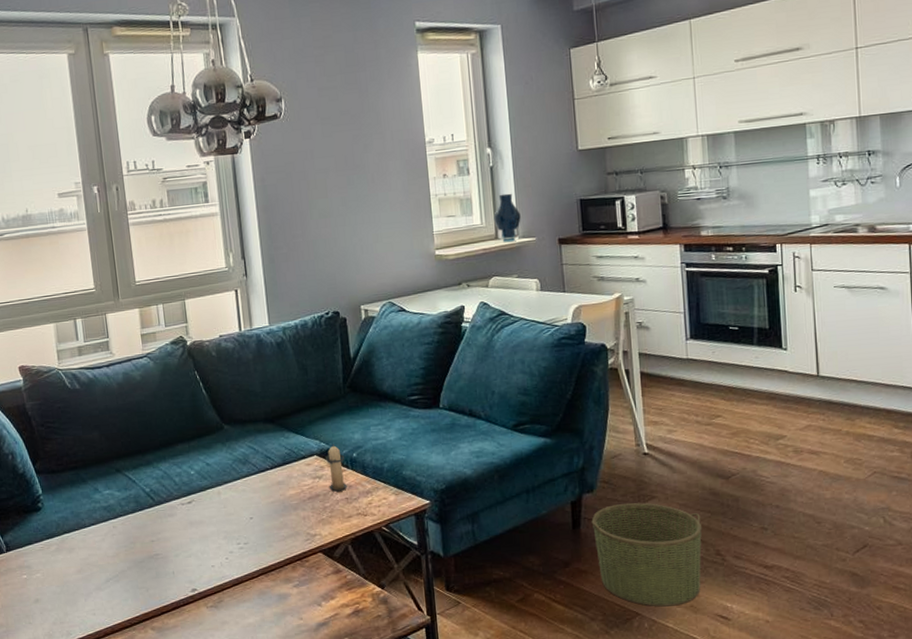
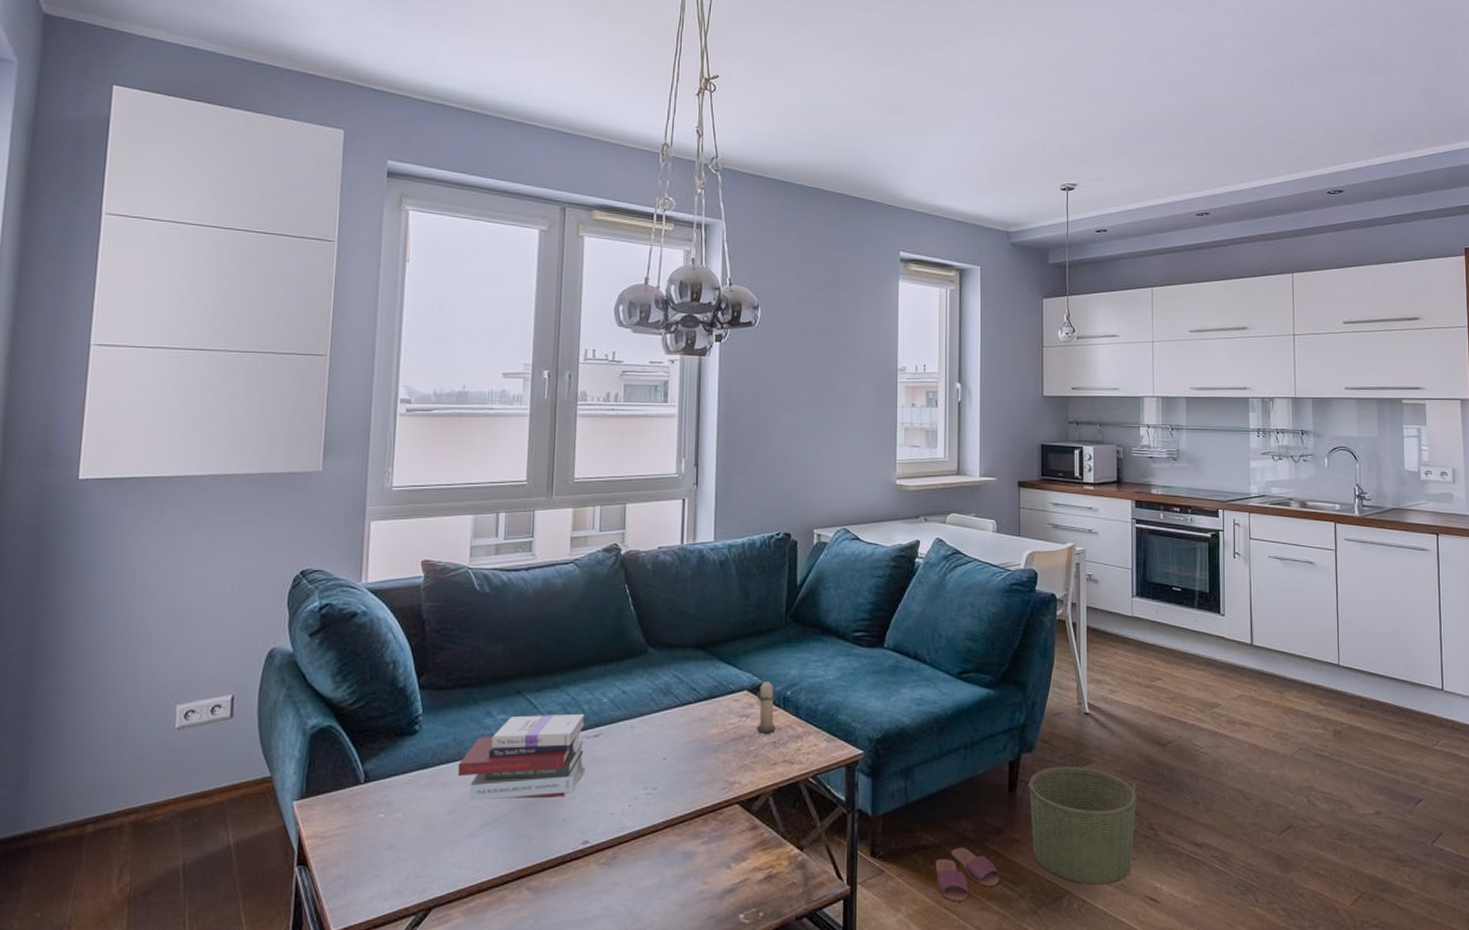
books: none [78,485,185,561] -> present [457,714,586,801]
vase: present [494,193,521,243] -> none [957,430,983,480]
slippers: none [507,579,570,626] -> present [935,847,1000,902]

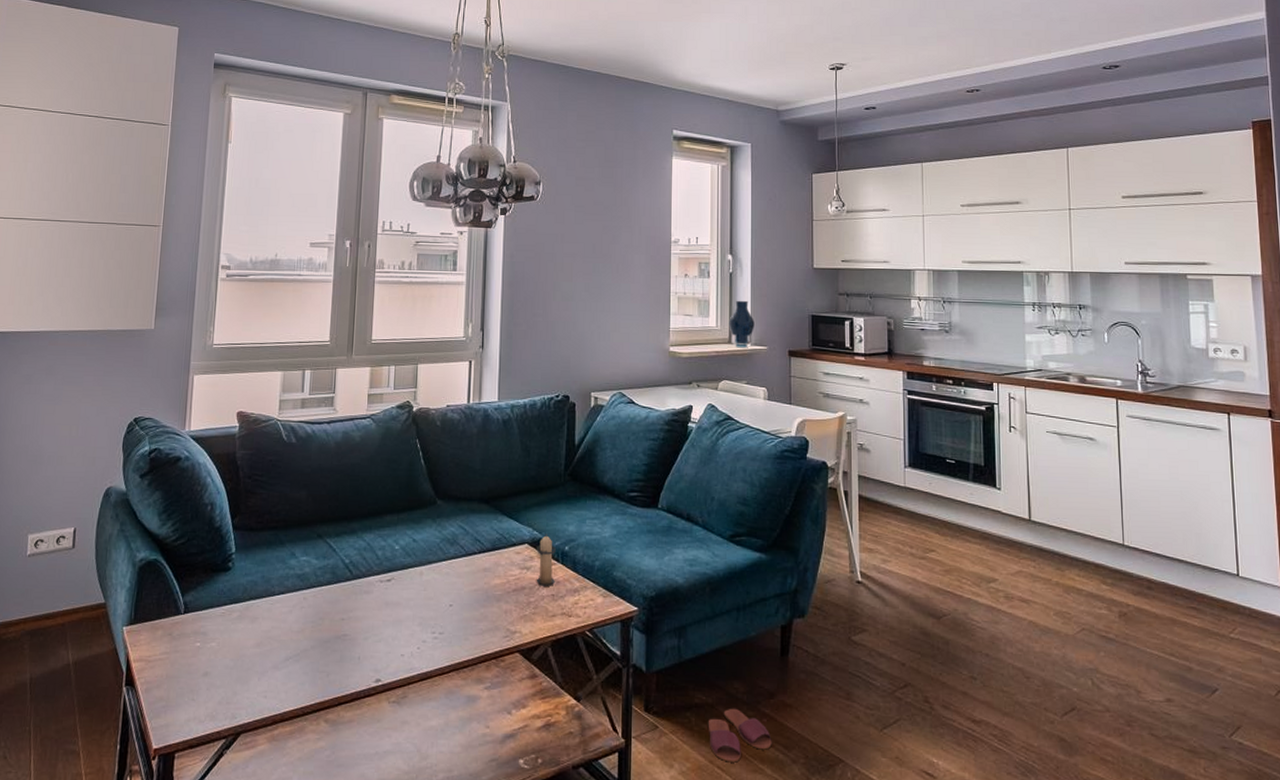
books: present [457,714,586,801] -> none [265,558,379,637]
vase: none [957,430,983,480] -> present [729,300,755,348]
basket: present [1028,766,1137,885] -> none [800,633,912,756]

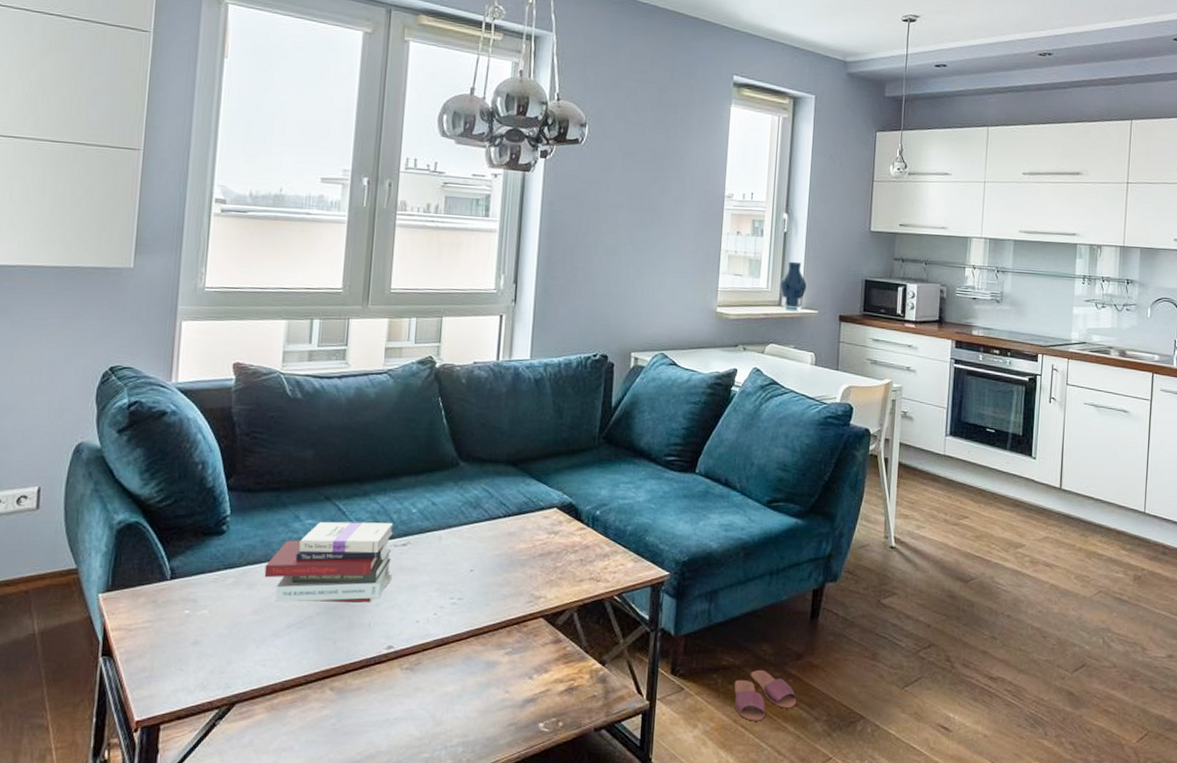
books: none [265,558,379,637] -> present [264,521,394,603]
candle: present [536,534,557,586] -> none [564,498,588,551]

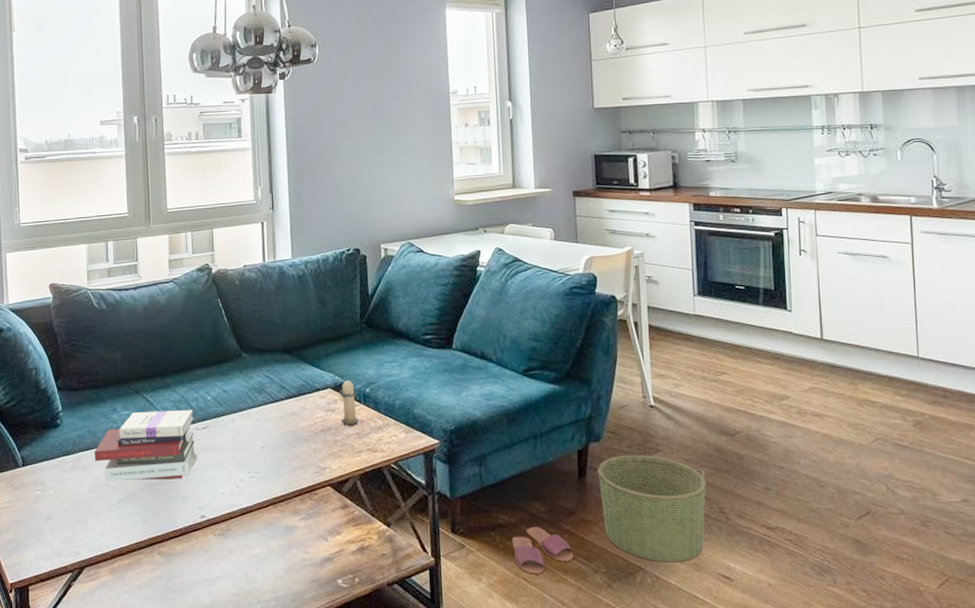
candle: none [564,498,588,551] -> present [338,378,359,426]
vase: present [780,261,807,312] -> none [512,145,538,192]
basket: none [830,596,937,712] -> present [597,454,707,563]

